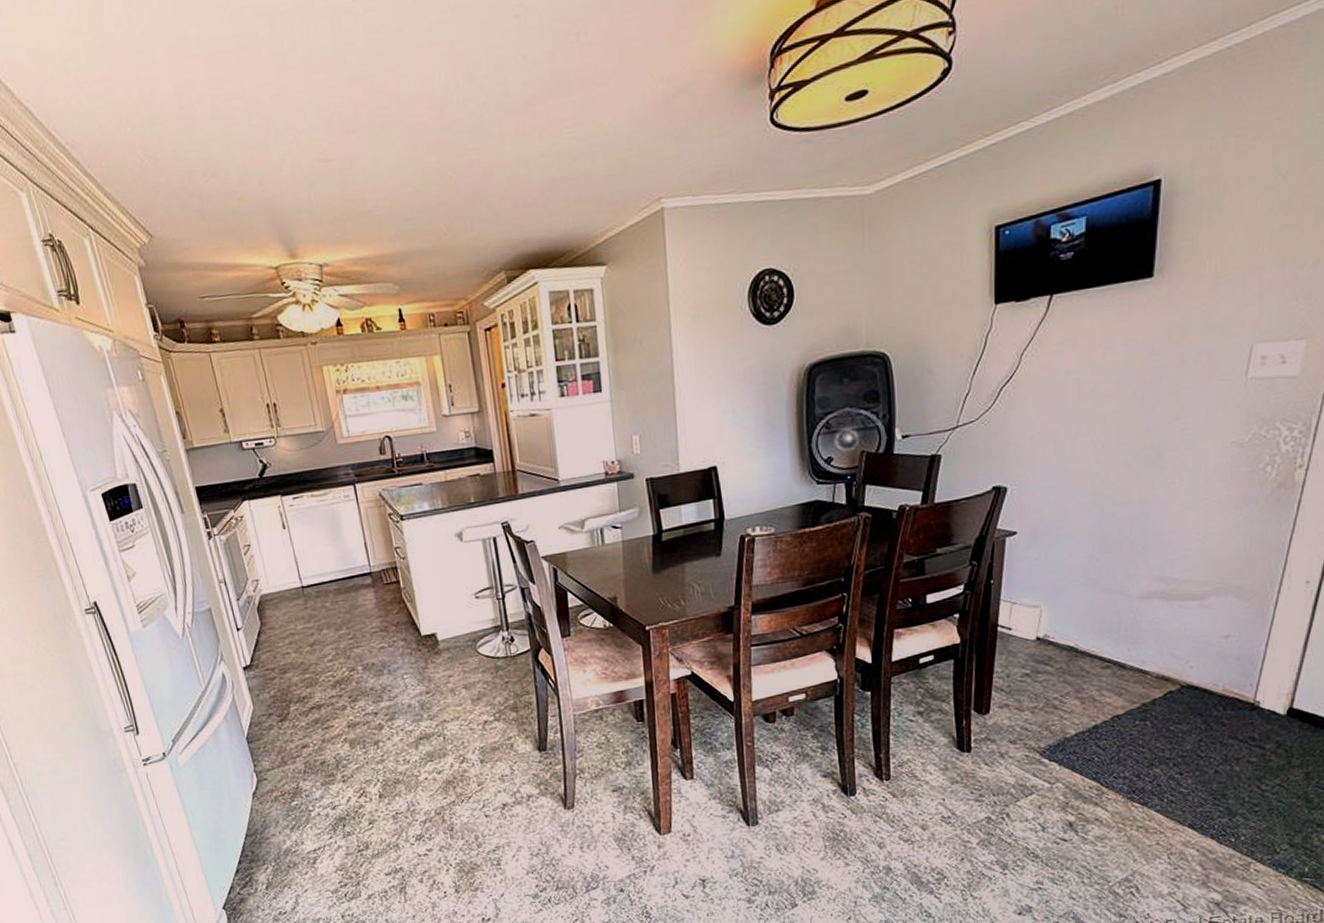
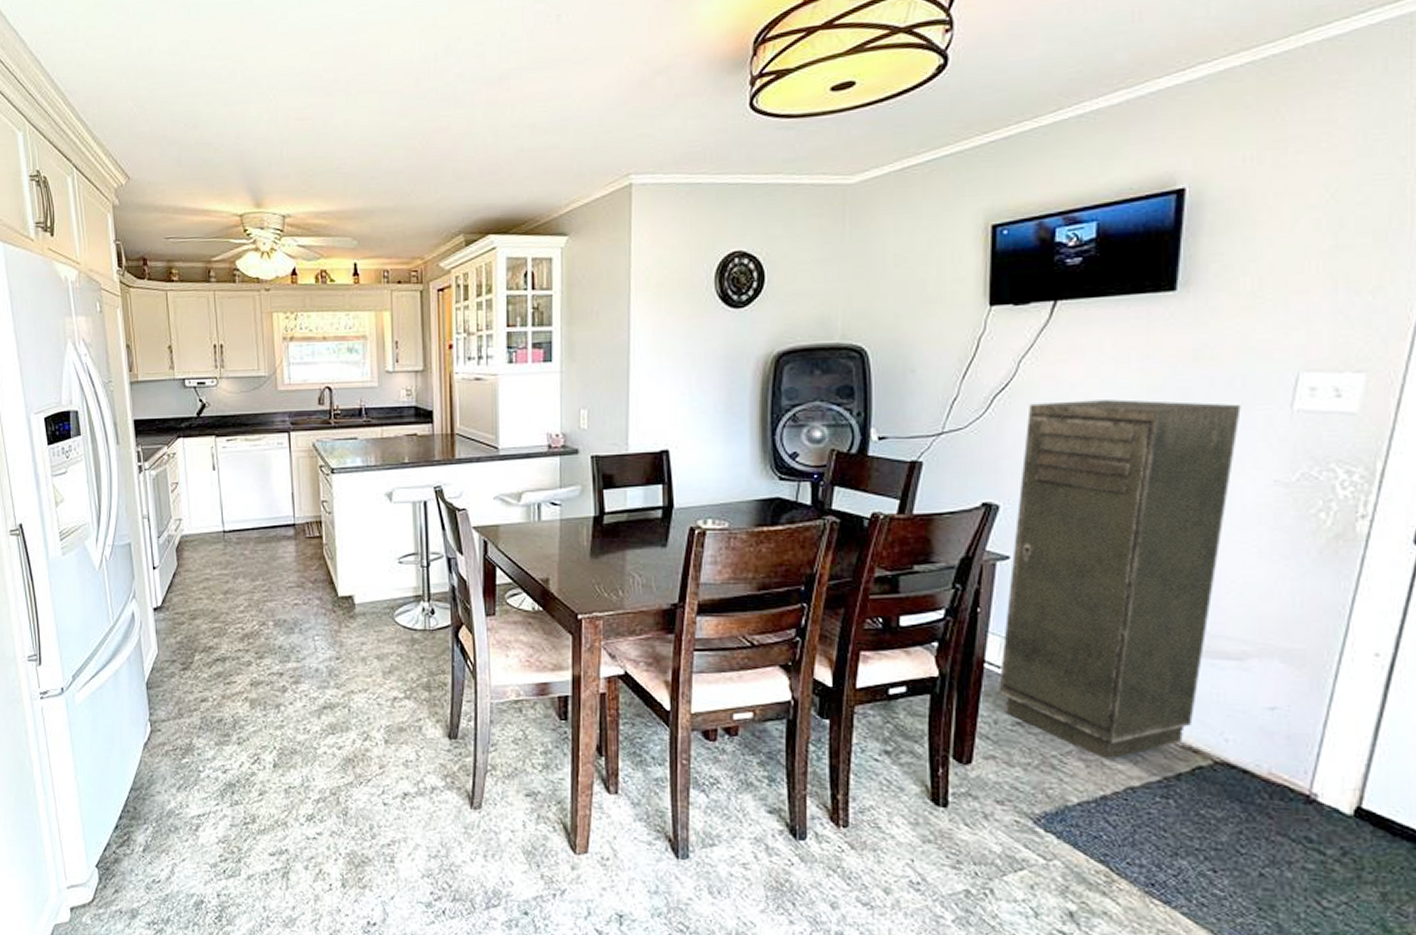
storage cabinet: none [1010,377,1206,696] -> present [998,399,1241,760]

